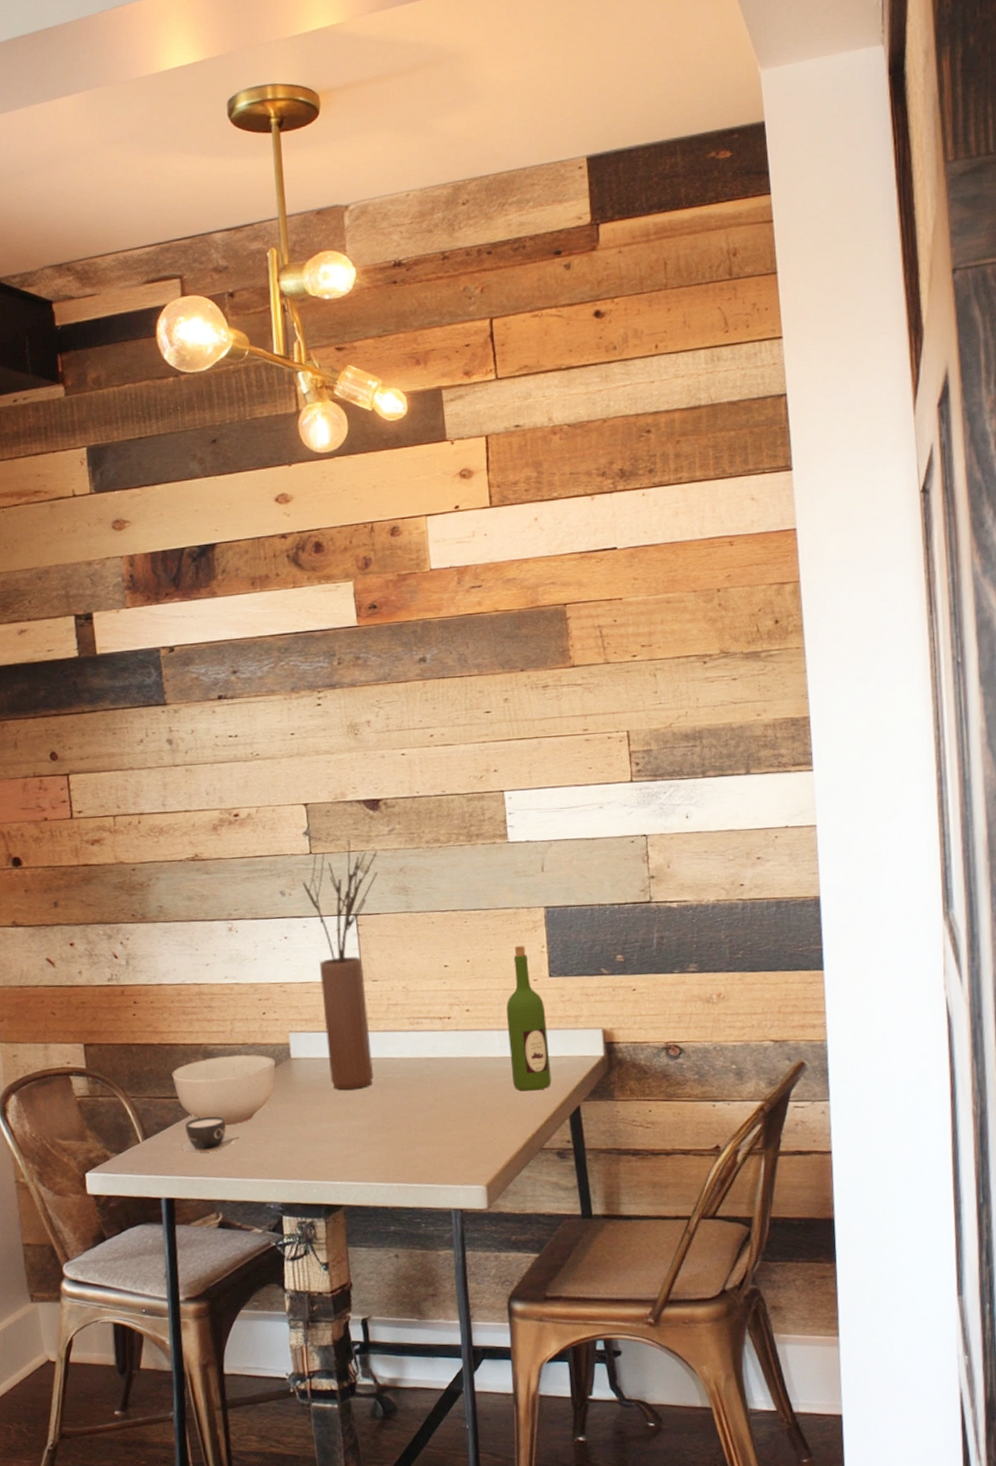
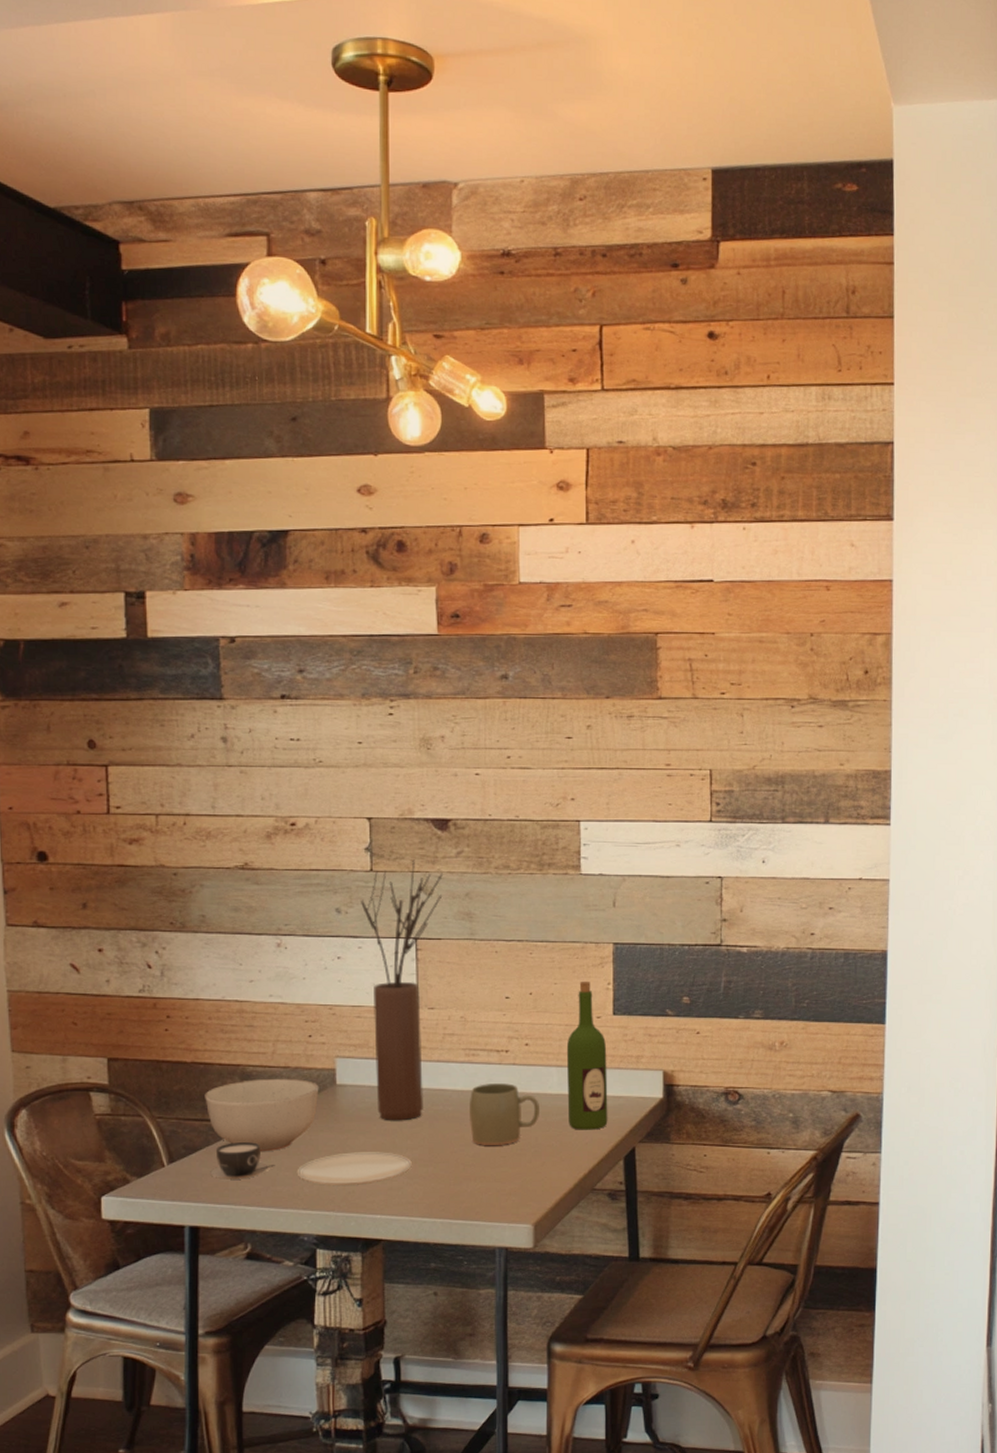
plate: none [260,1120,366,1155] -> present [297,1152,412,1185]
mug: none [416,1049,485,1111] -> present [468,1083,539,1146]

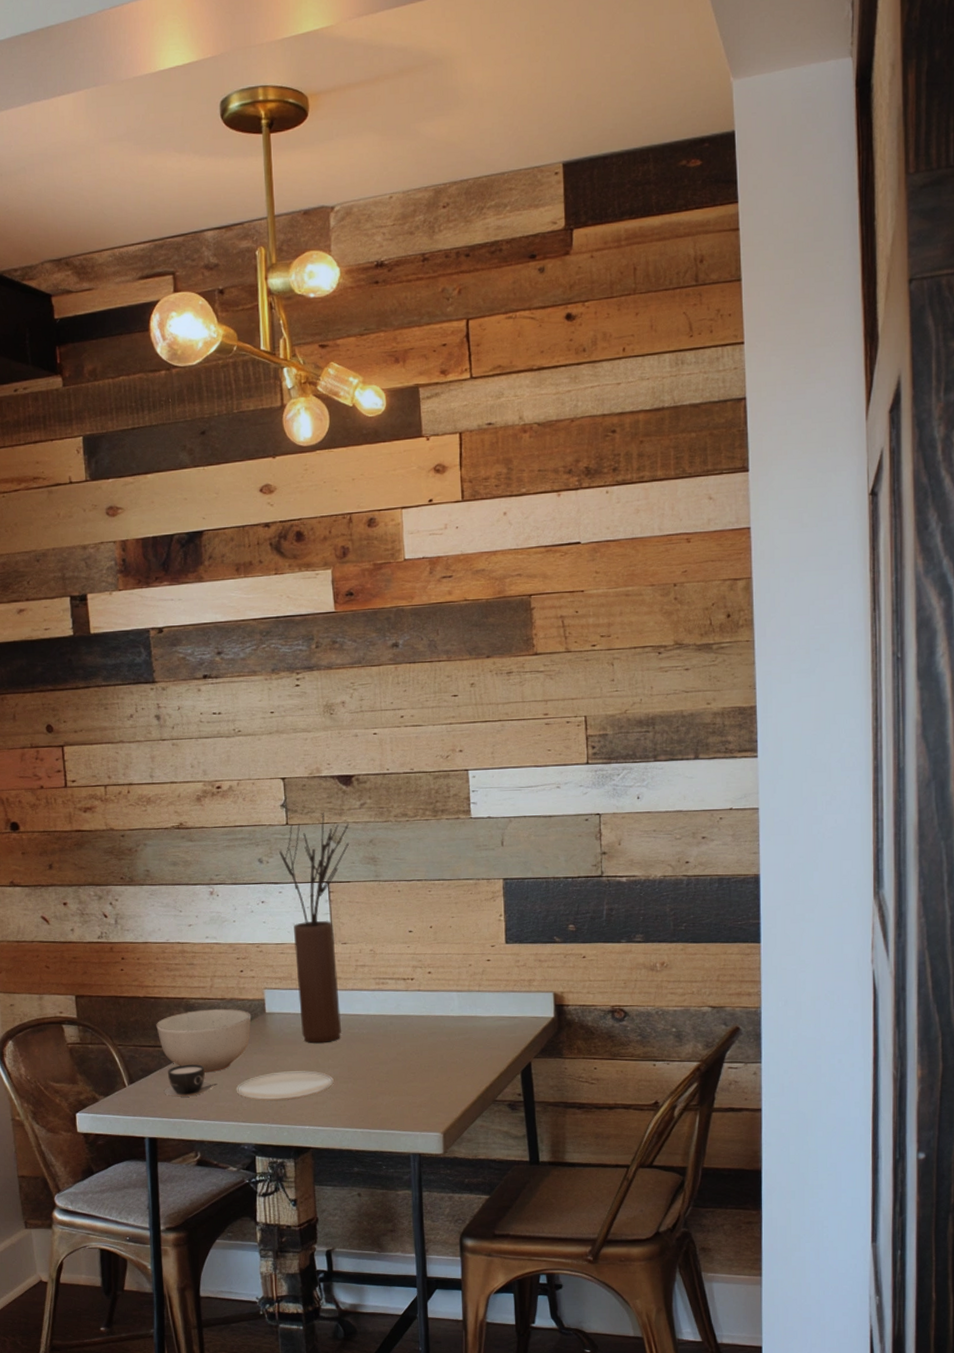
mug: present [468,1083,539,1146] -> none [381,1008,444,1064]
wine bottle: present [566,981,608,1130] -> none [465,913,505,1048]

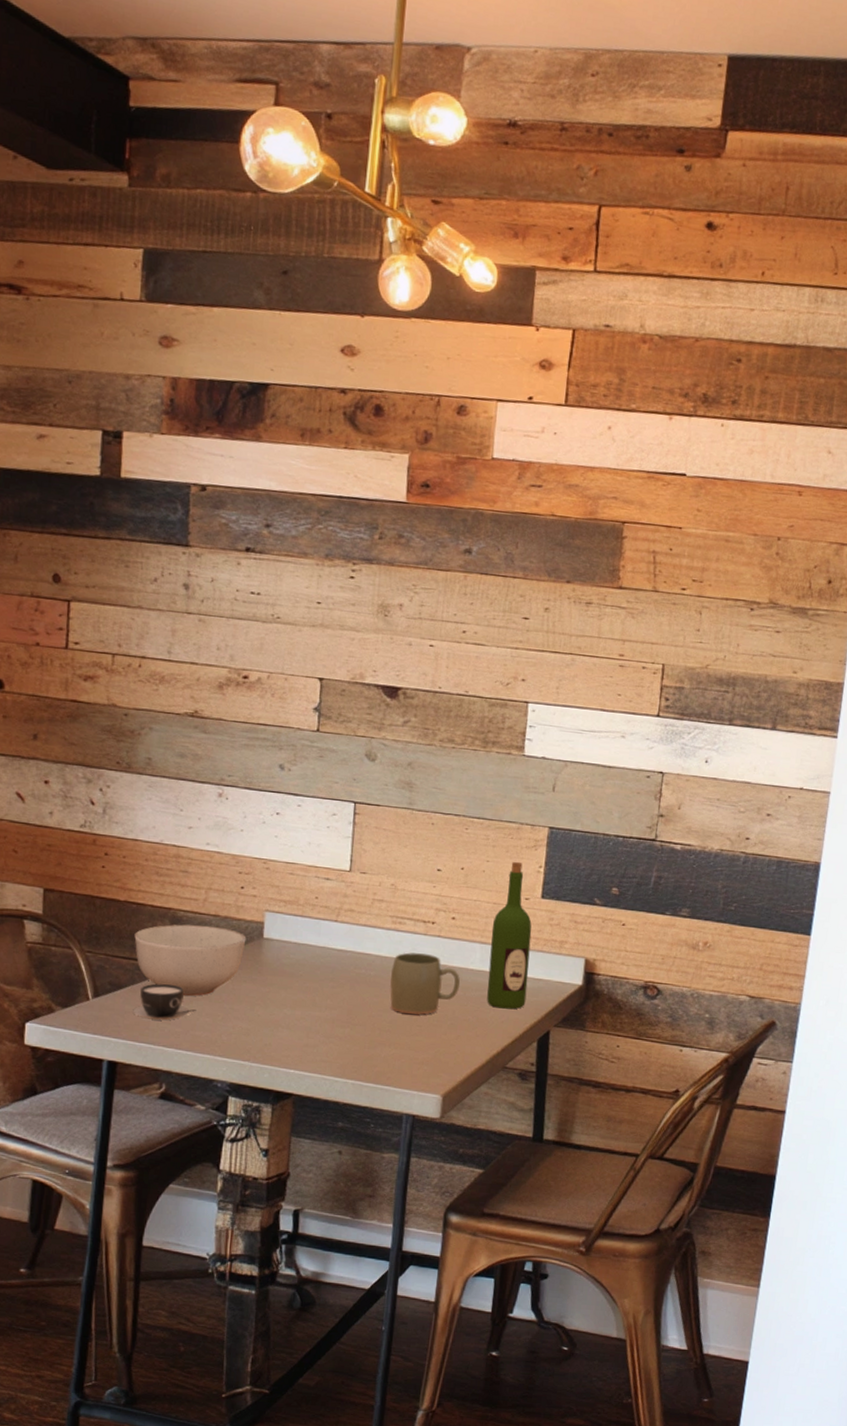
plate: present [236,1071,334,1101] -> none [216,1005,330,1039]
vase: present [279,812,350,1043] -> none [301,724,389,980]
mug: none [381,1008,444,1064] -> present [389,952,460,1015]
wine bottle: none [465,913,505,1048] -> present [487,861,532,1010]

